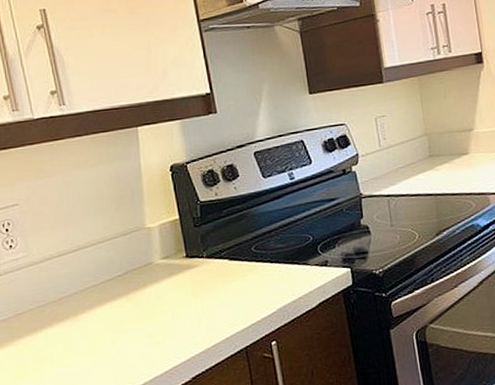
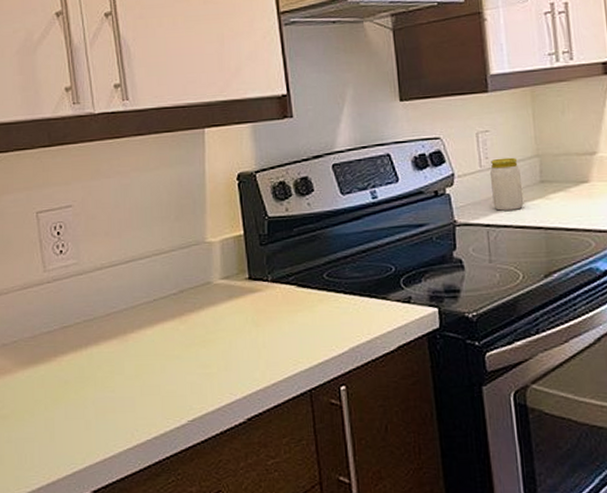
jar: none [388,137,417,183] -> present [490,157,524,211]

